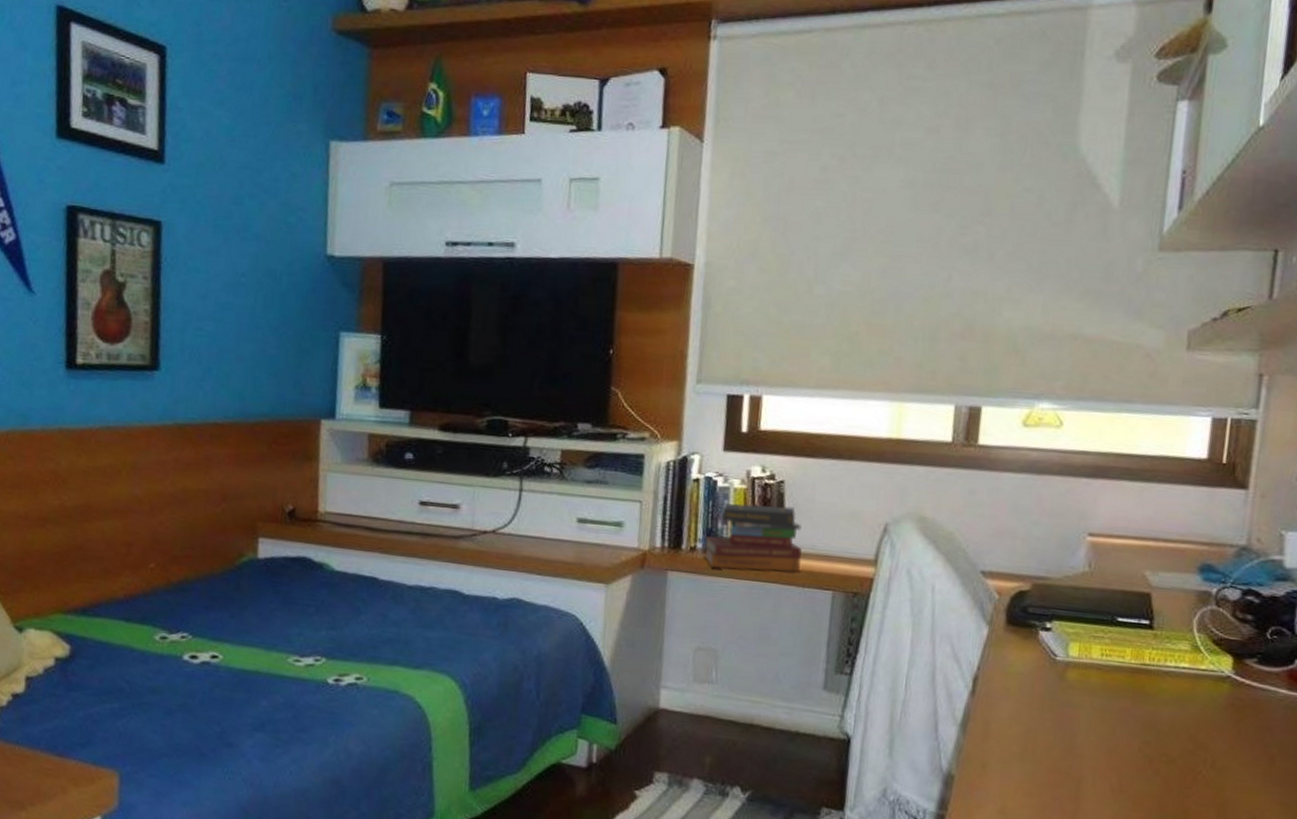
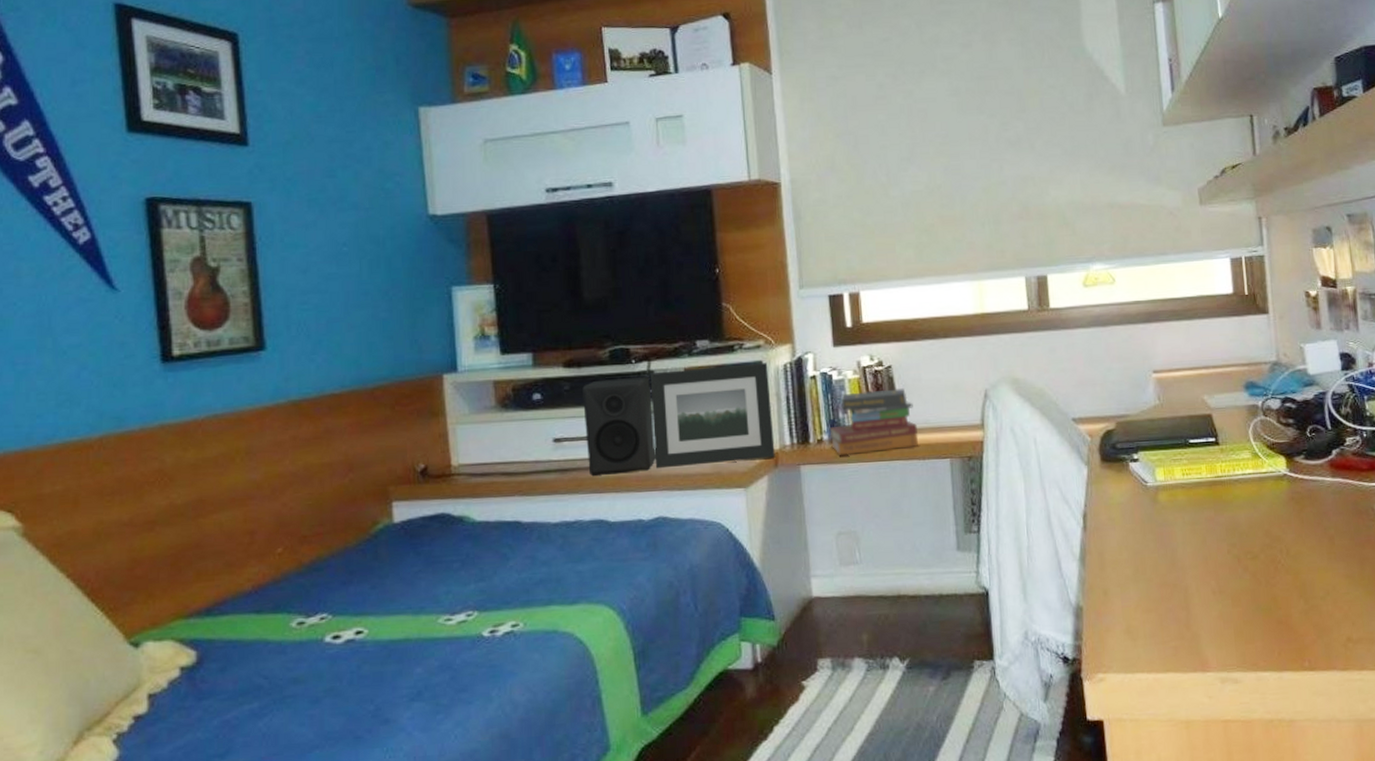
speaker: none [450,448,524,549] -> present [582,376,656,476]
picture frame: none [517,449,650,558] -> present [650,363,775,469]

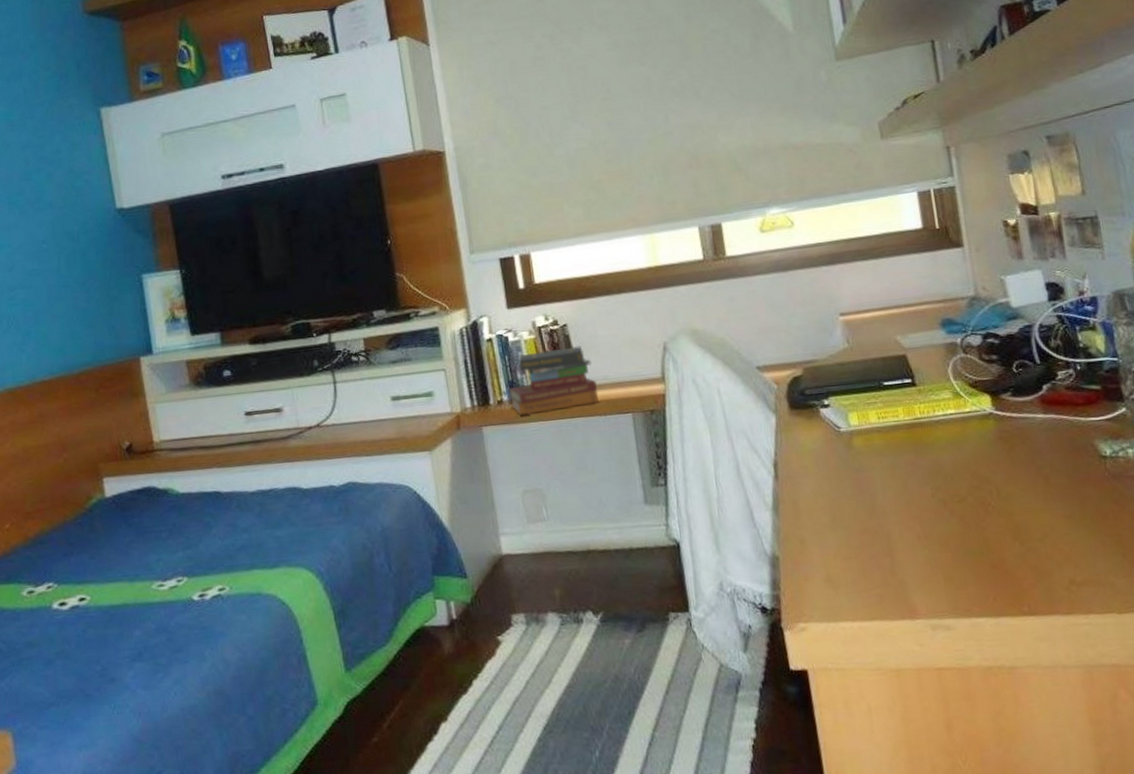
speaker: present [582,376,656,476] -> none [268,348,343,446]
picture frame: present [650,363,775,469] -> none [331,328,457,437]

